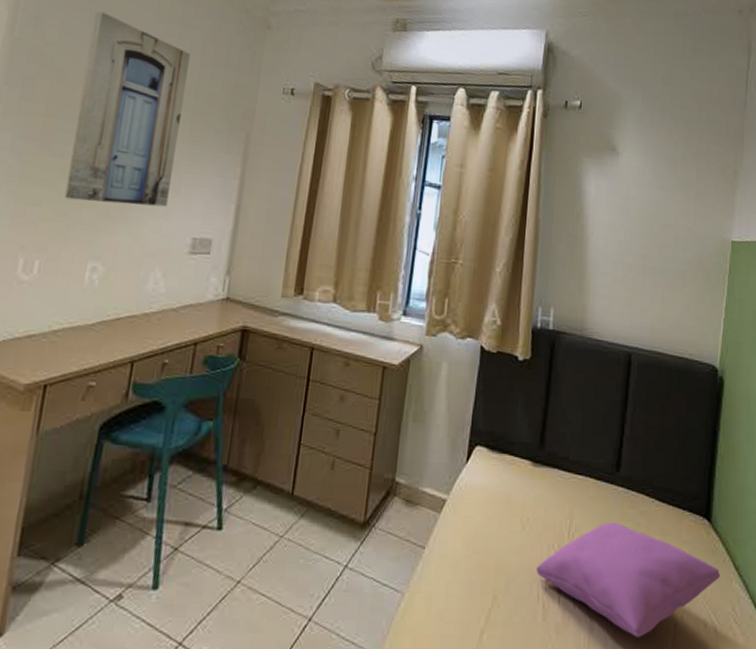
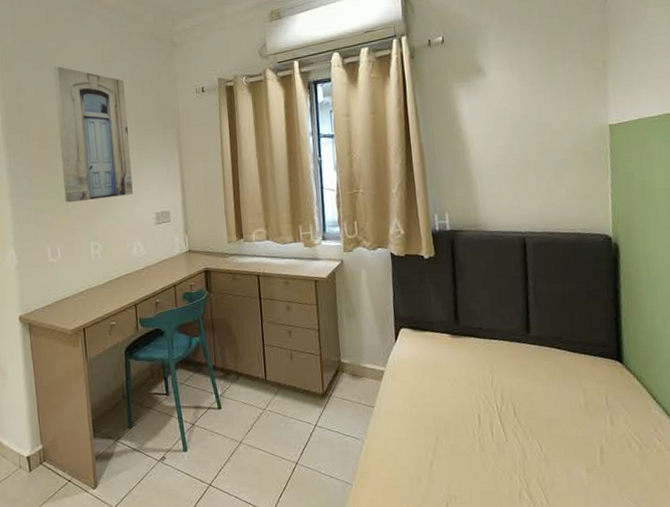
cushion: present [535,521,721,637] -> none [468,372,639,458]

